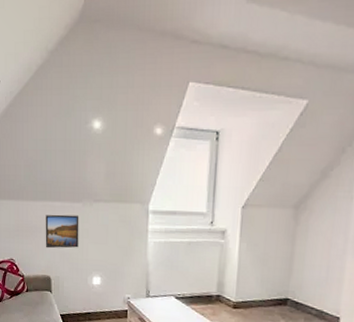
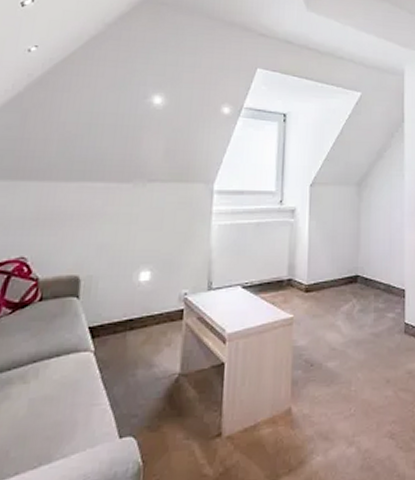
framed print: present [45,214,79,249] -> none [76,197,128,240]

